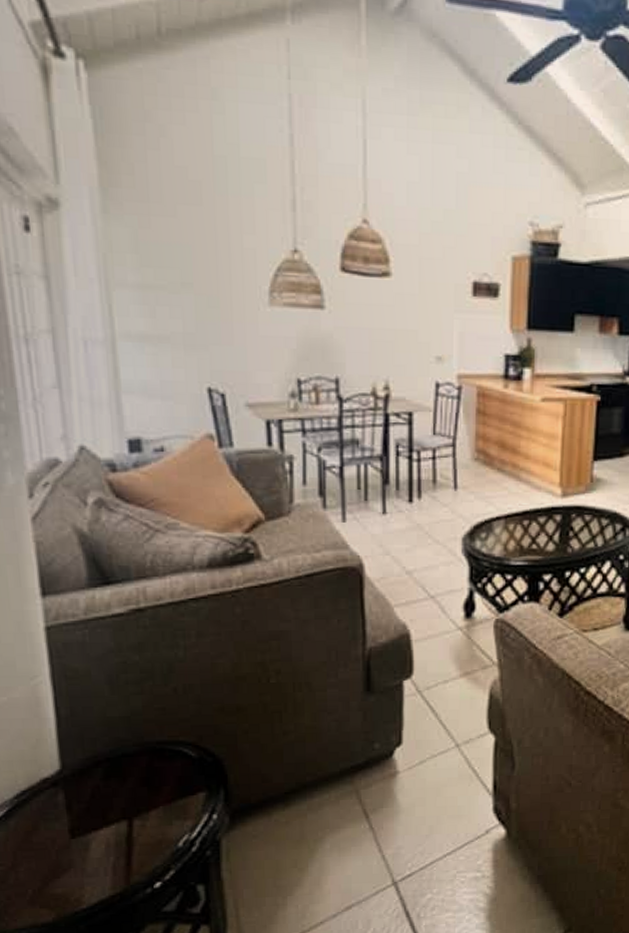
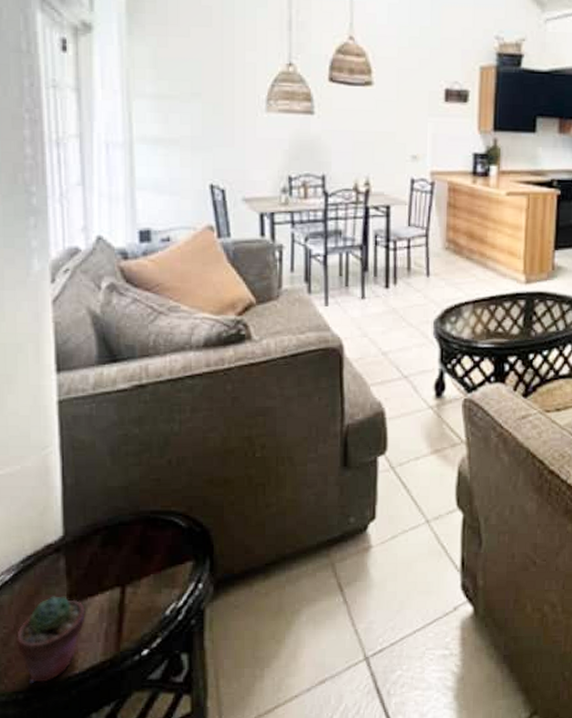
potted succulent: none [15,831,91,921] -> present [16,596,85,684]

